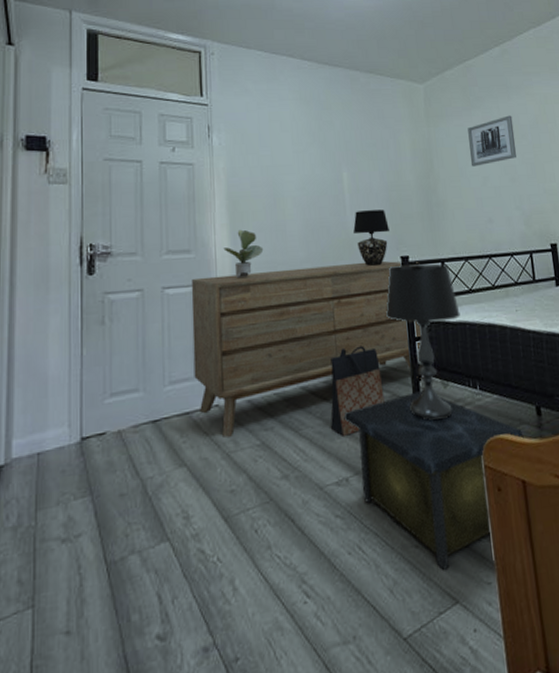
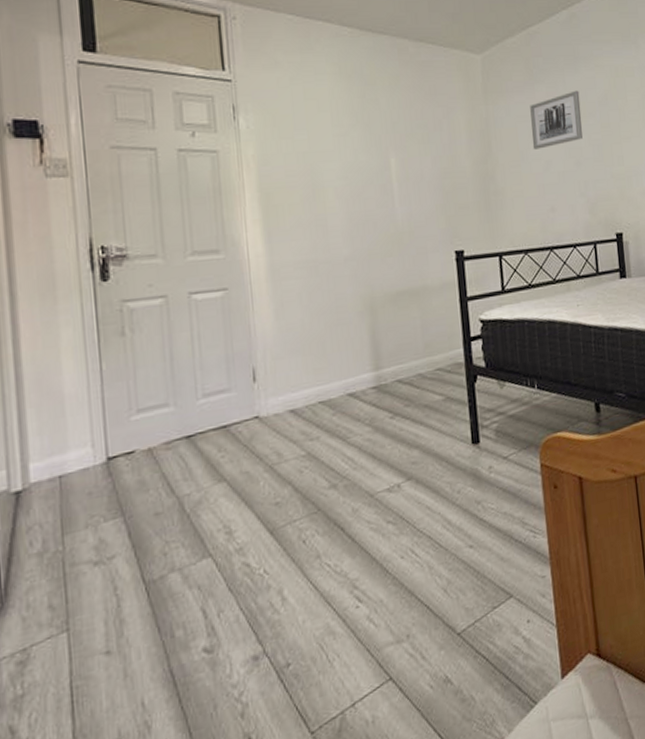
dresser: present [191,261,424,438] -> none [223,256,479,450]
potted plant: present [223,229,264,277] -> none [257,225,303,279]
bag: present [330,345,385,436] -> none [379,348,438,442]
nightstand: present [343,391,524,570] -> none [394,392,582,567]
table lamp: present [353,209,390,267] -> none [403,199,443,263]
table lamp: present [385,263,461,421] -> none [438,257,519,423]

